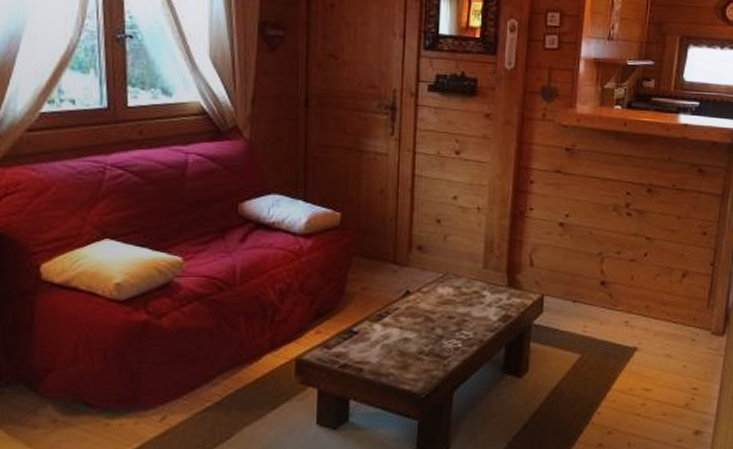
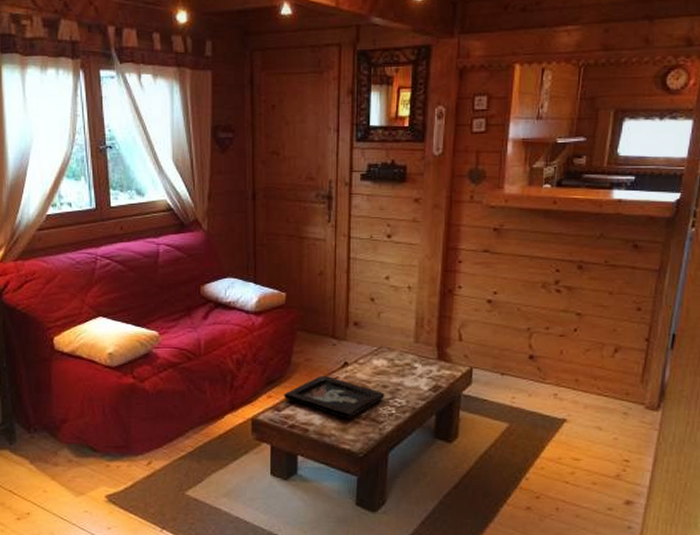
decorative tray: none [334,306,450,355] -> present [283,375,385,418]

